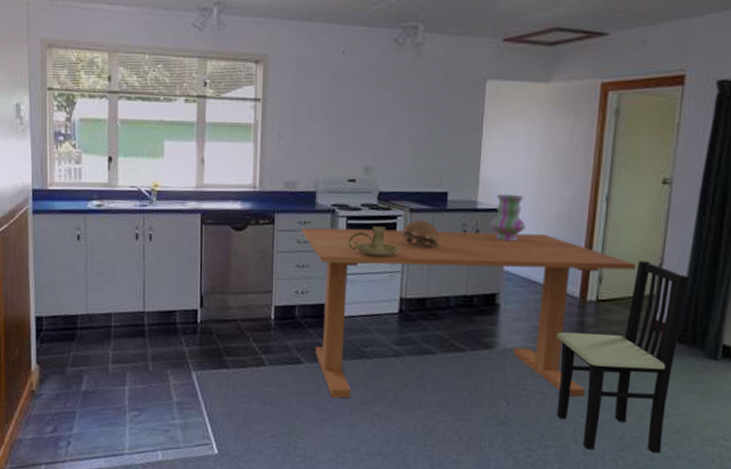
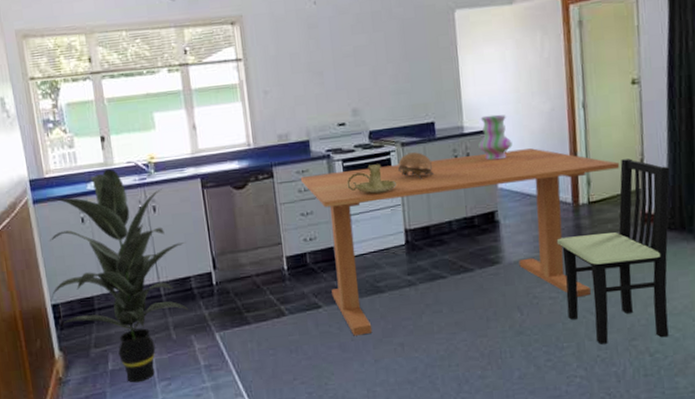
indoor plant: none [35,191,177,408] -> present [45,169,189,383]

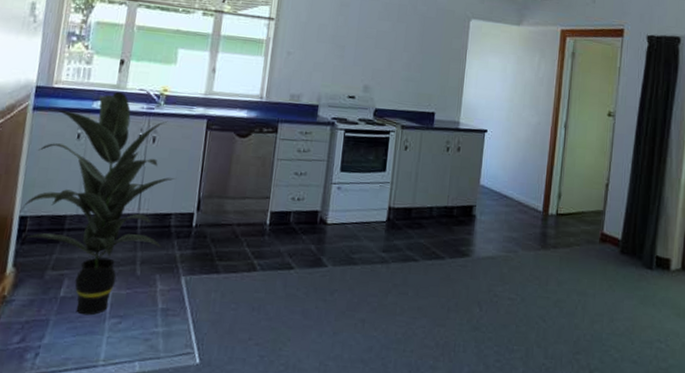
dining table: present [300,148,620,336] -> none [302,137,588,305]
candle holder: present [347,164,396,194] -> none [344,140,390,168]
decorative bowl: present [398,152,434,180] -> none [394,136,426,163]
vase: present [478,114,513,160] -> none [469,116,500,159]
dining chair: present [556,158,671,344] -> none [522,180,630,356]

